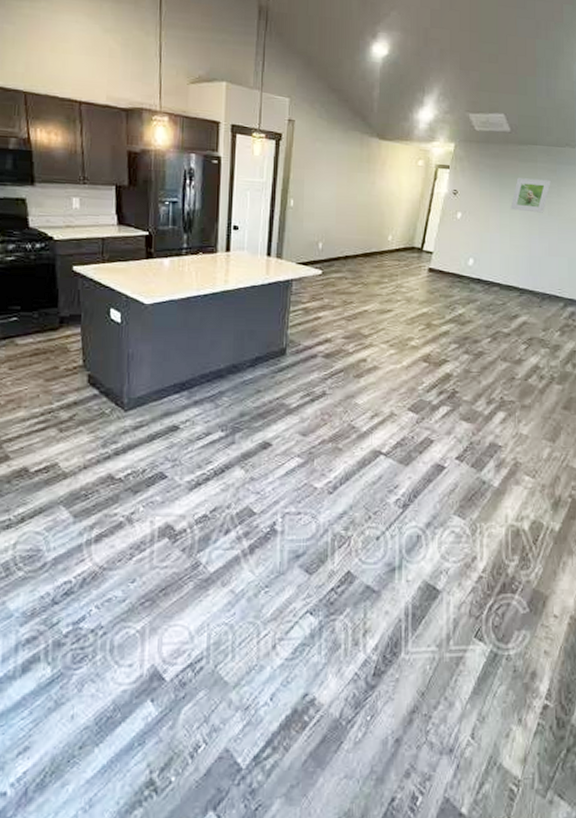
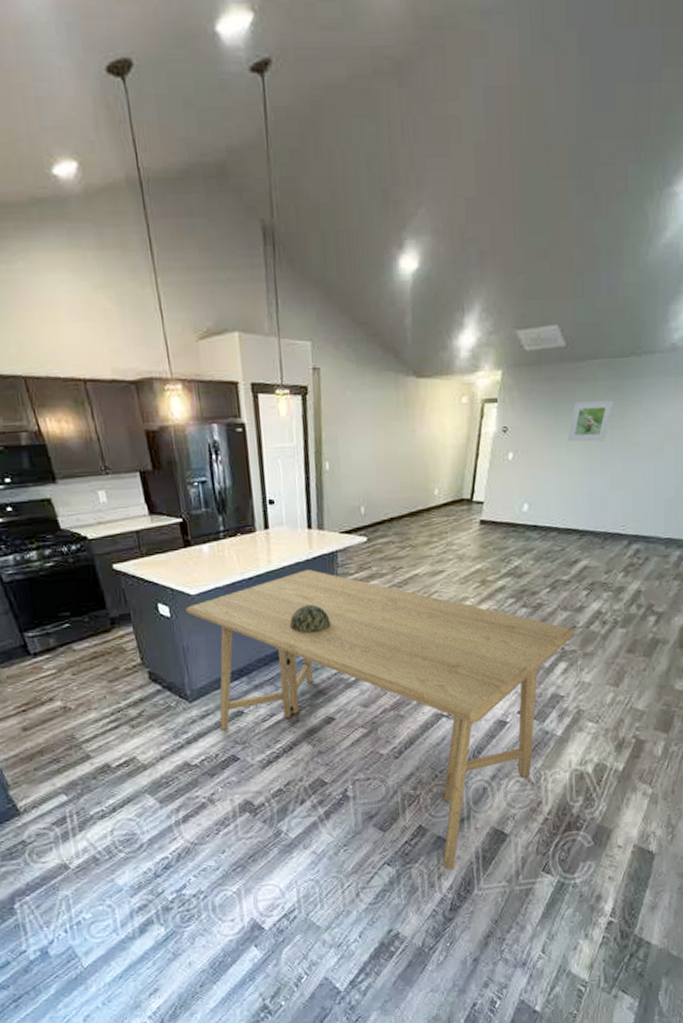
dining table: none [137,293,514,626] -> present [185,568,576,870]
decorative bowl: none [237,327,278,356] -> present [289,604,331,634]

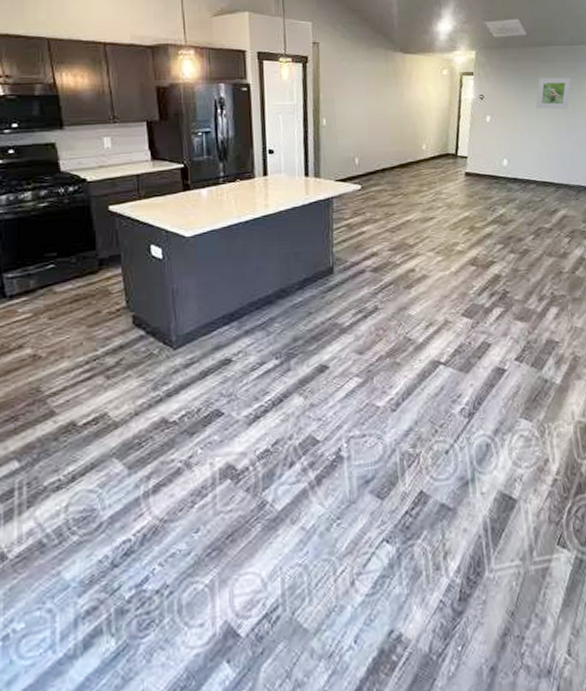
dining table: present [185,568,576,870] -> none [179,213,563,546]
decorative bowl: present [289,604,331,634] -> none [284,248,325,277]

